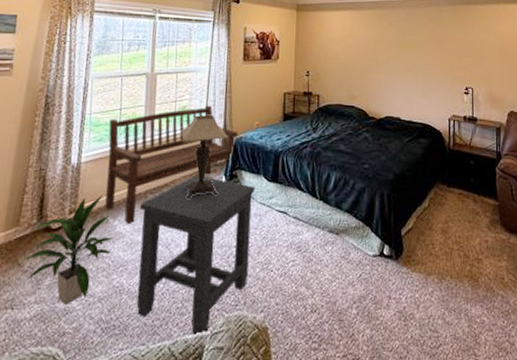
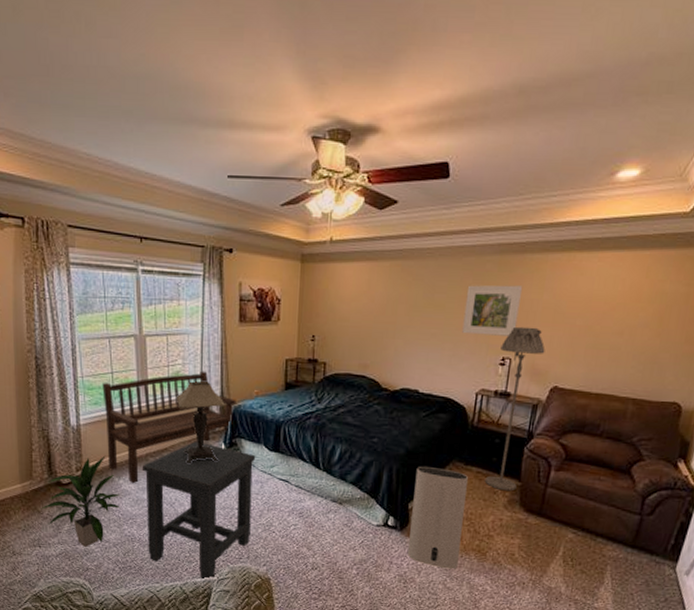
air purifier: none [405,191,454,300] -> present [408,467,468,569]
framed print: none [430,28,473,70] -> present [462,285,523,336]
floor lamp: none [463,61,498,211] -> present [484,326,545,491]

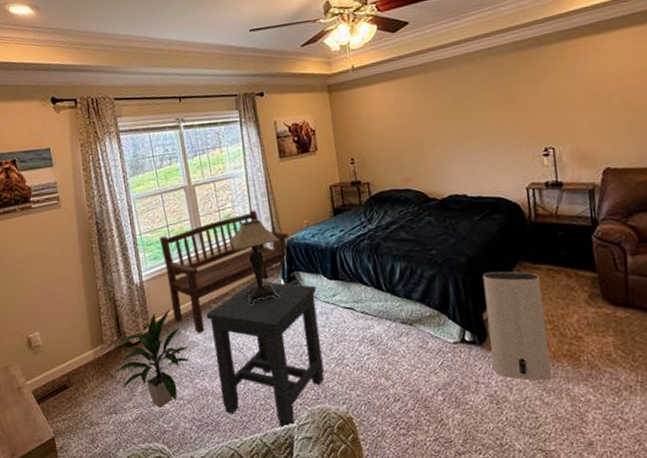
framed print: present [462,285,523,336] -> none [492,76,552,132]
floor lamp: present [484,326,545,491] -> none [540,113,594,286]

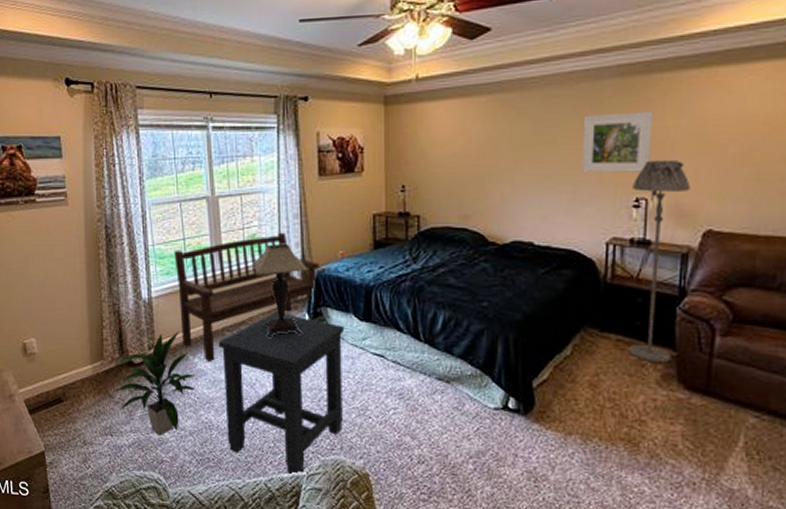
air purifier: present [482,271,551,382] -> none [537,335,605,465]
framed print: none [492,76,552,132] -> present [582,111,654,173]
floor lamp: none [540,113,594,286] -> present [628,159,691,364]

